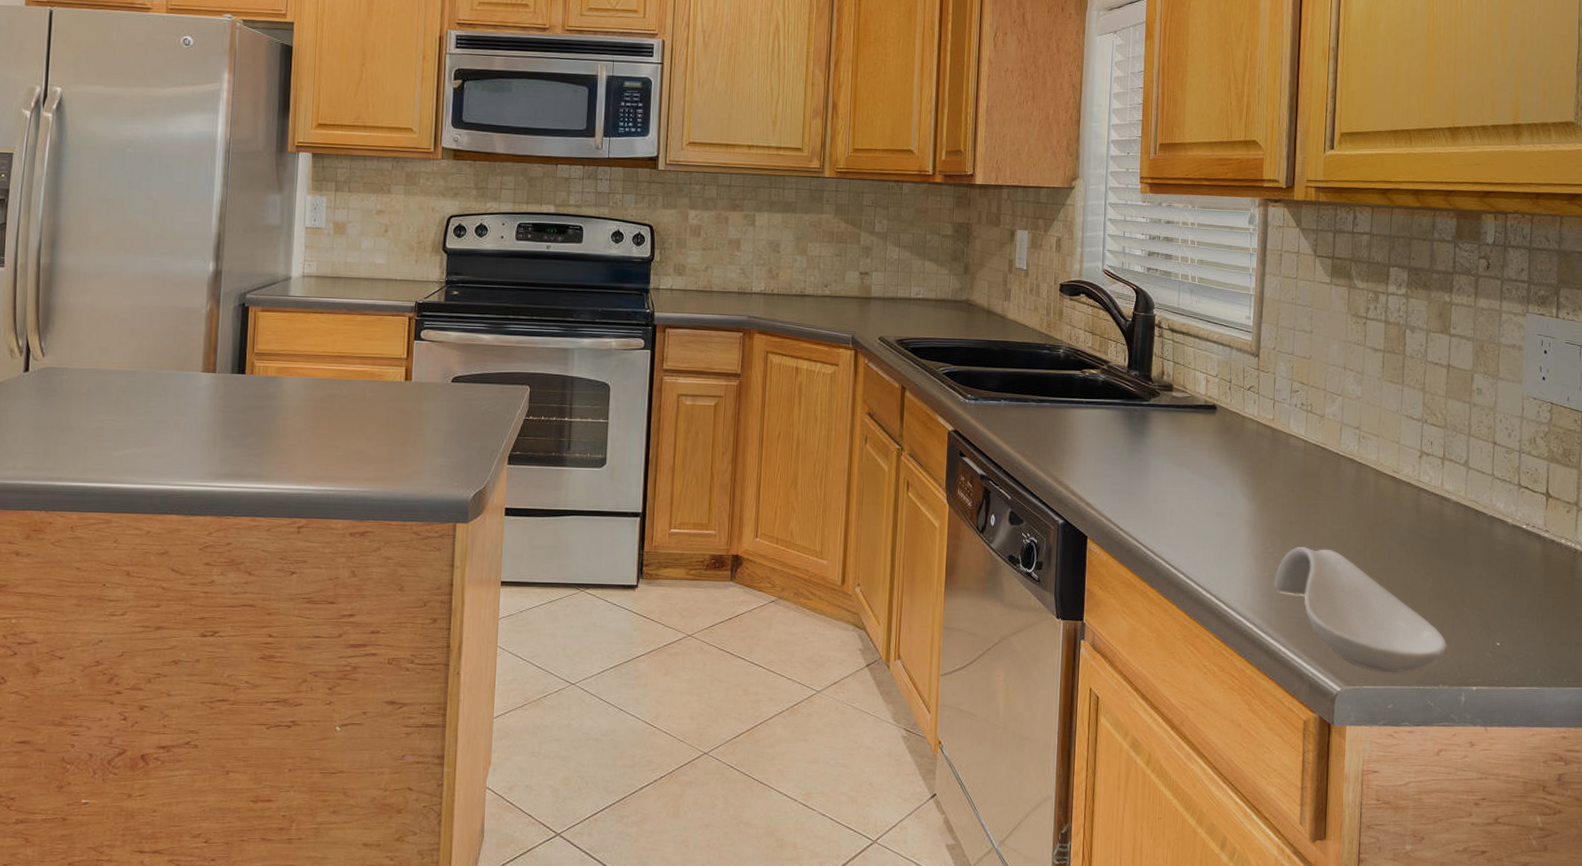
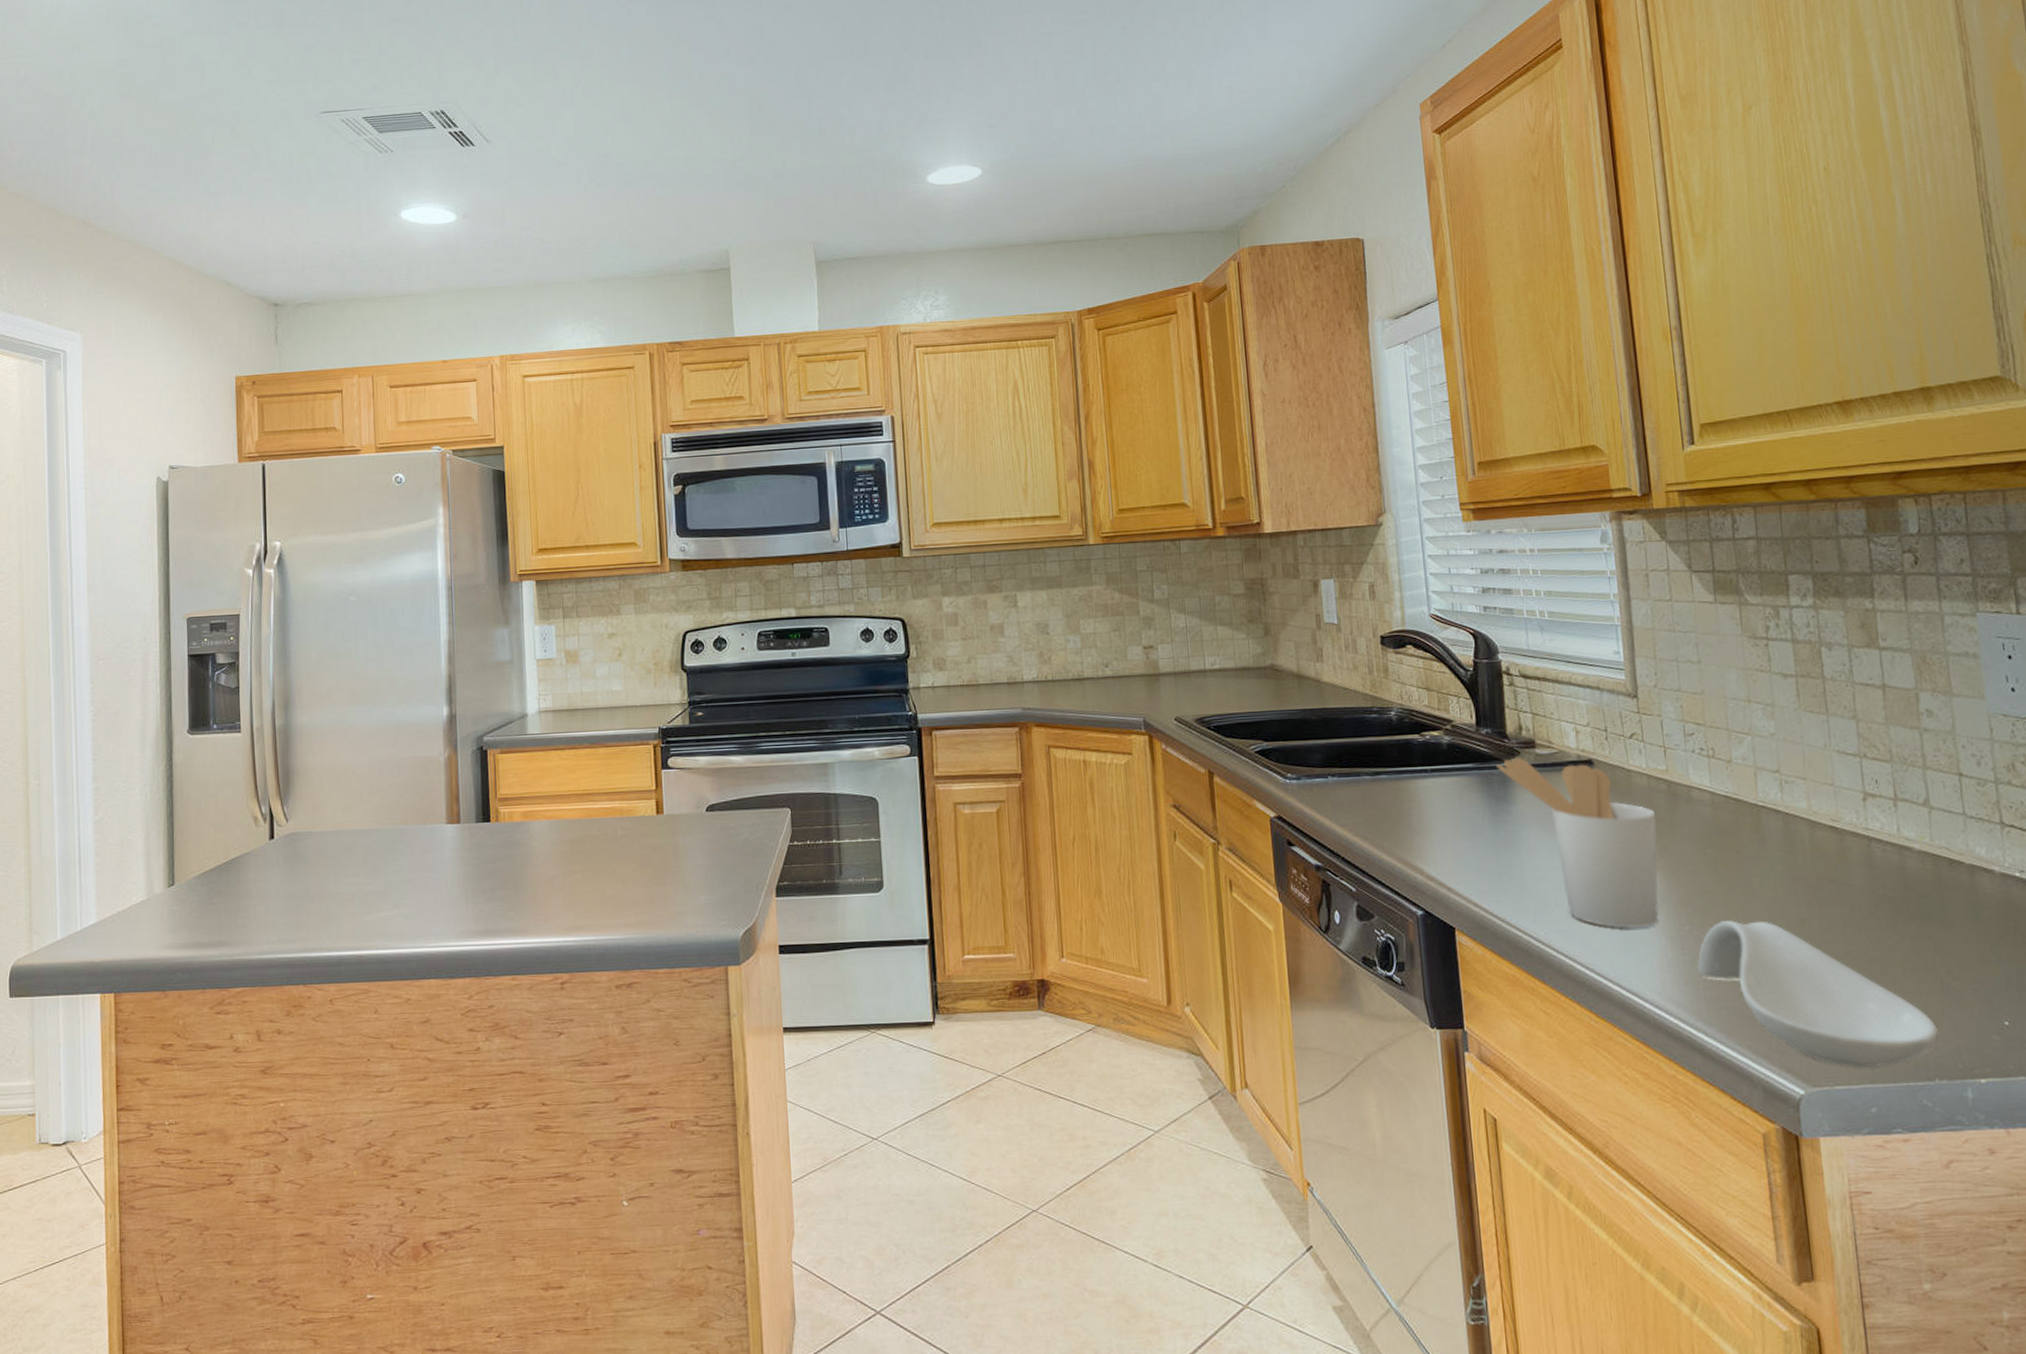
utensil holder: none [1139,397,1259,548] -> present [1496,757,1659,929]

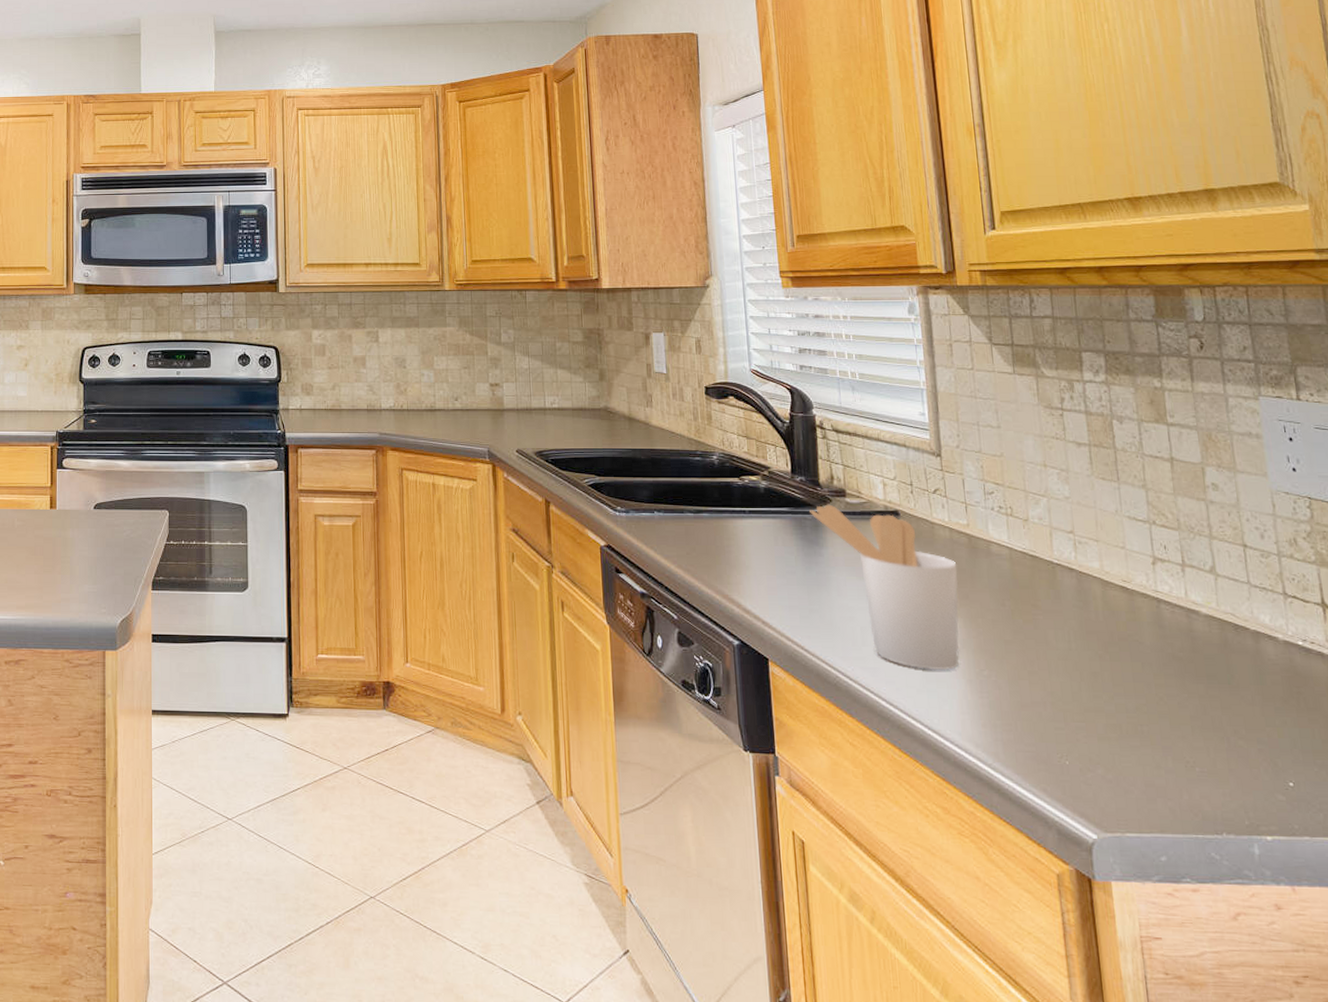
spoon rest: present [1697,920,1939,1068] -> none [995,669,1226,818]

